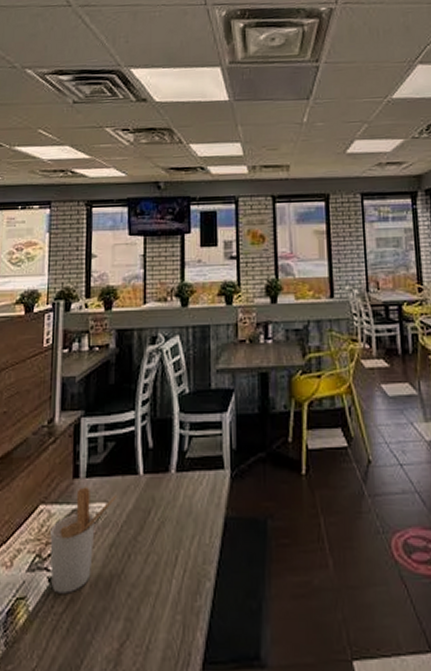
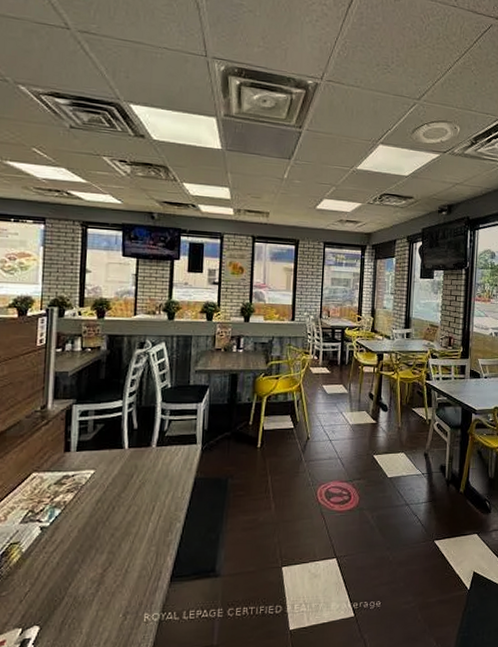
utensil holder: present [50,487,117,594] -> none [42,458,104,538]

